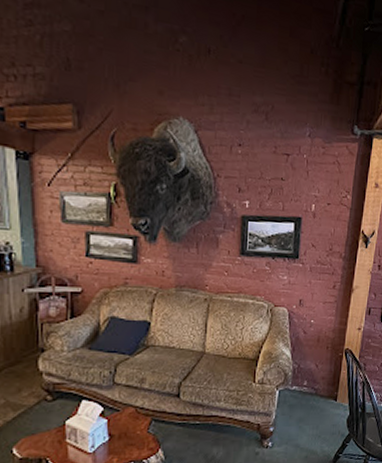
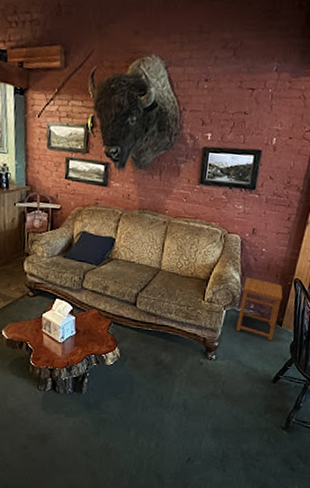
side table: none [291,352,335,418] -> present [236,277,283,341]

